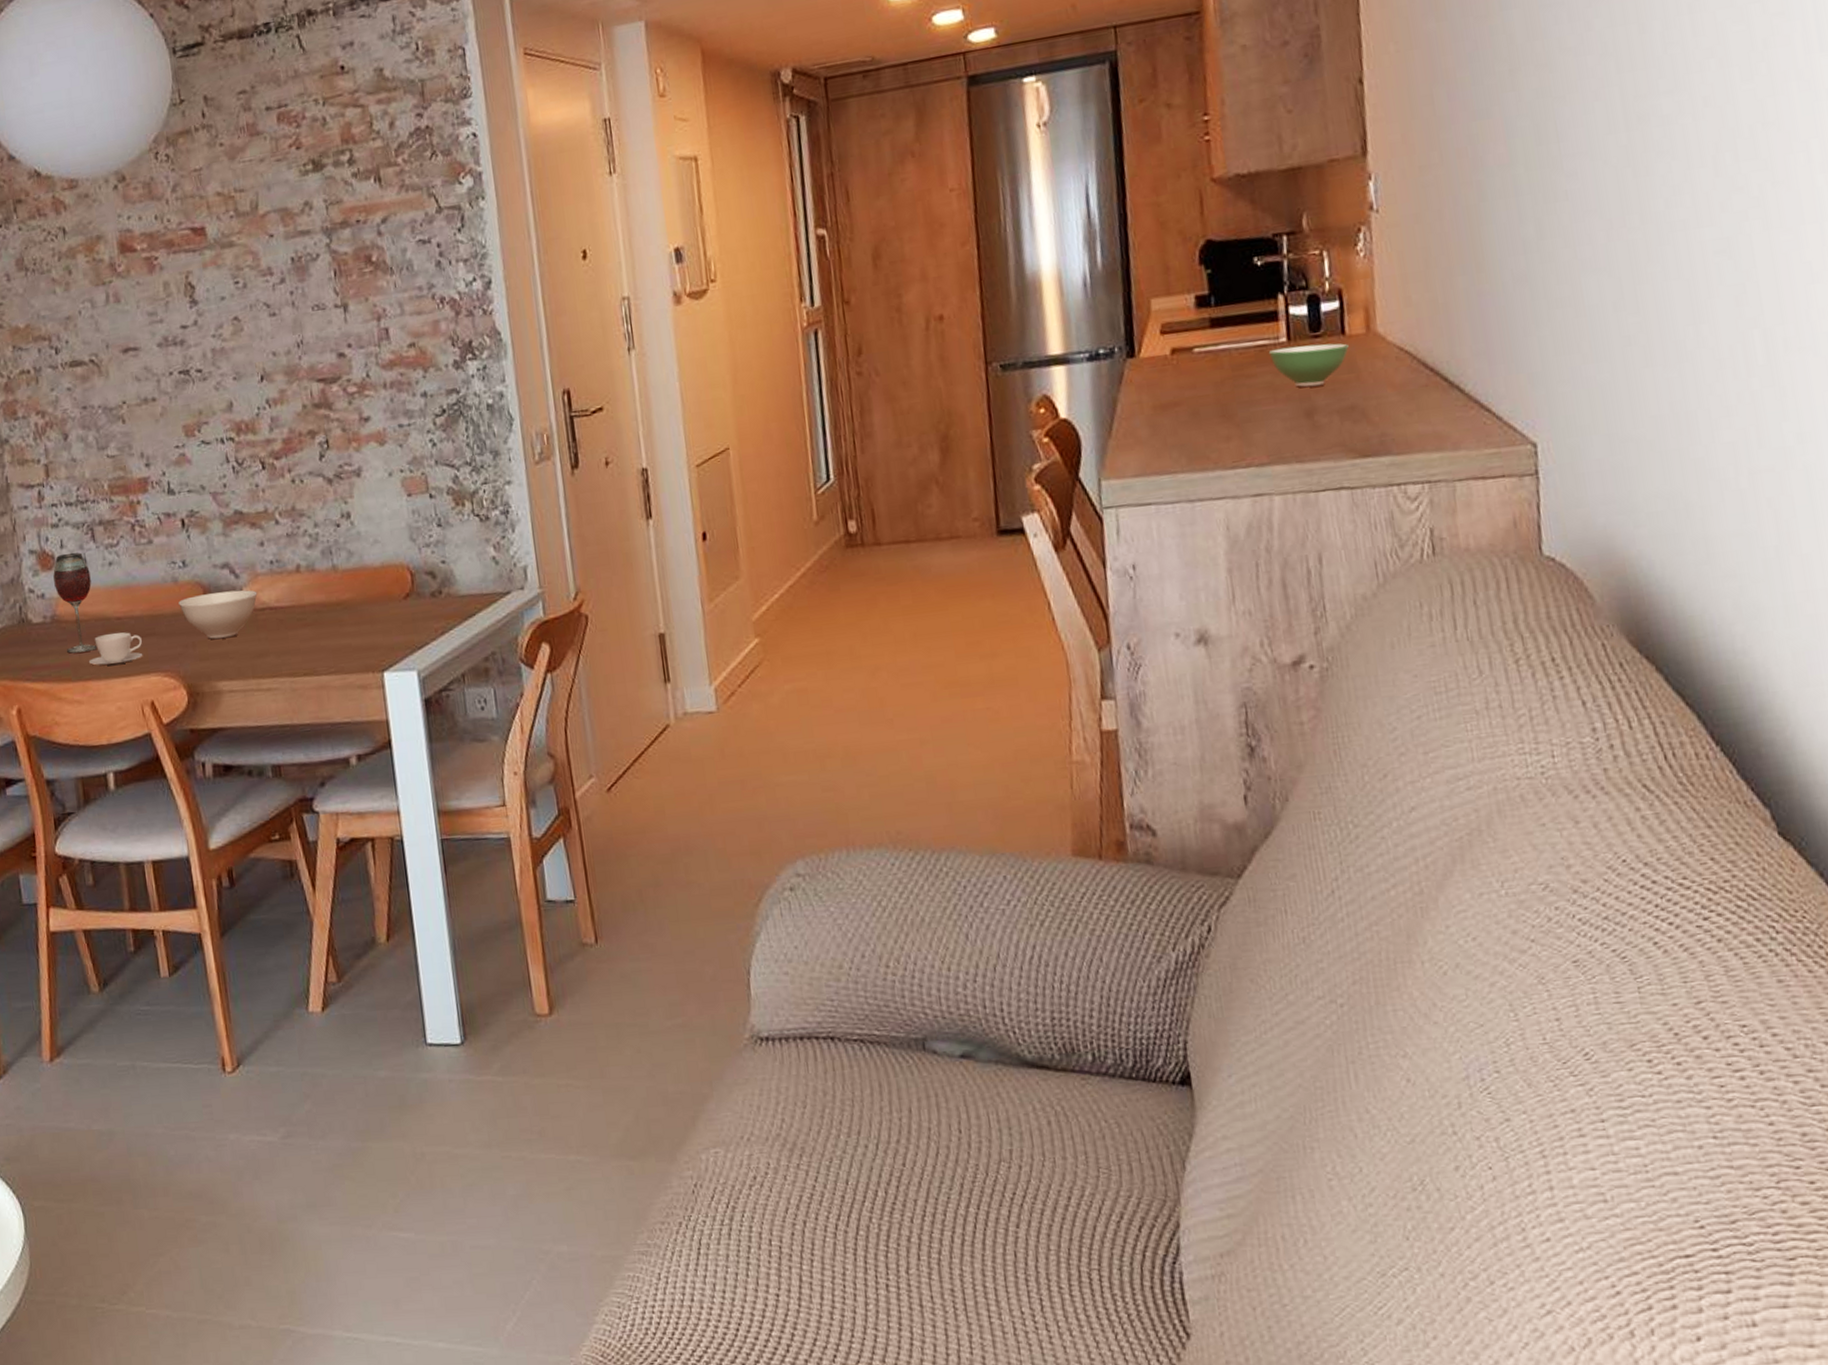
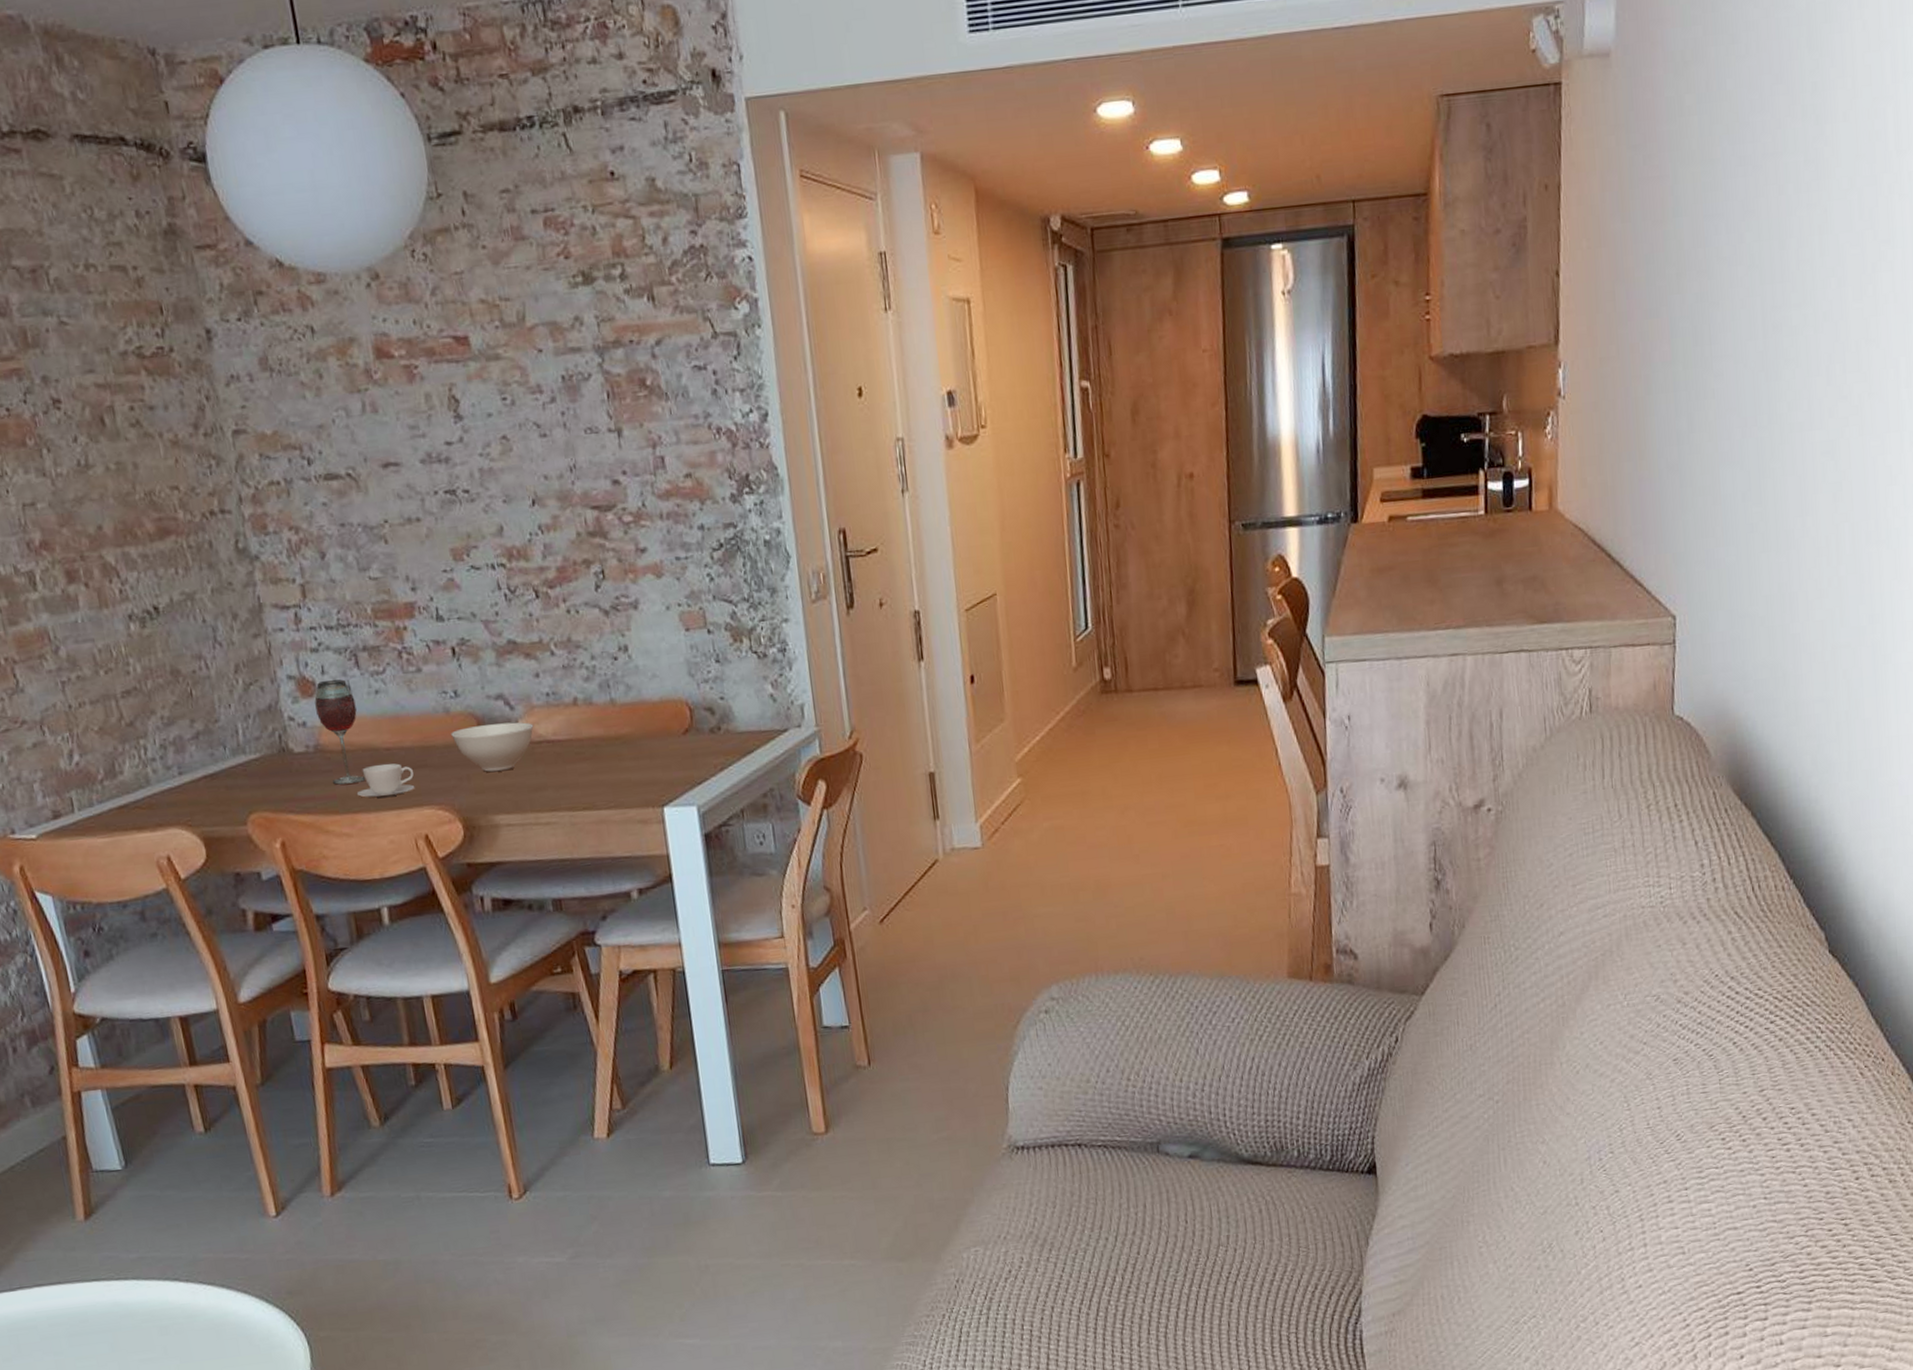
bowl: present [1268,343,1350,388] -> none [1469,518,1535,558]

